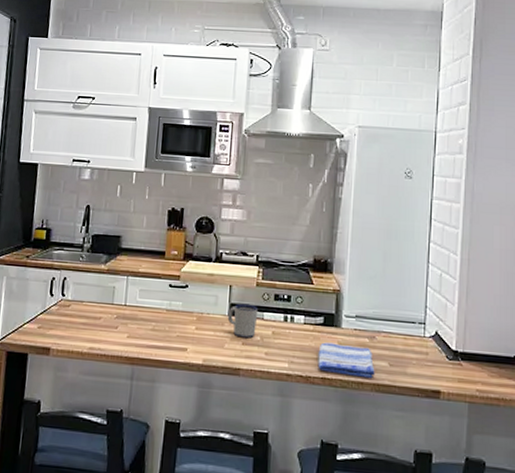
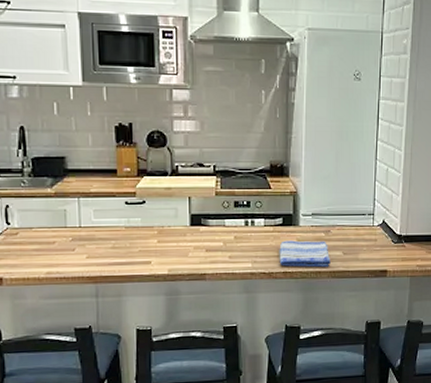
mug: present [227,303,259,339] -> none [189,213,219,245]

